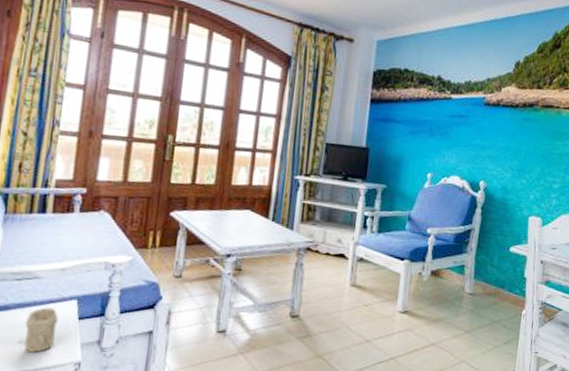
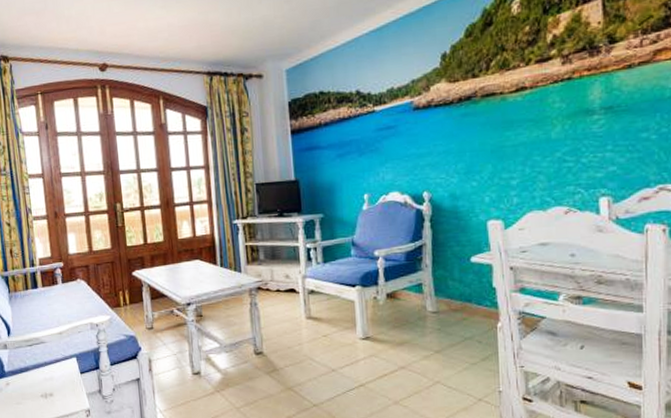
candle: present [24,307,58,353] -> none [43,366,67,404]

